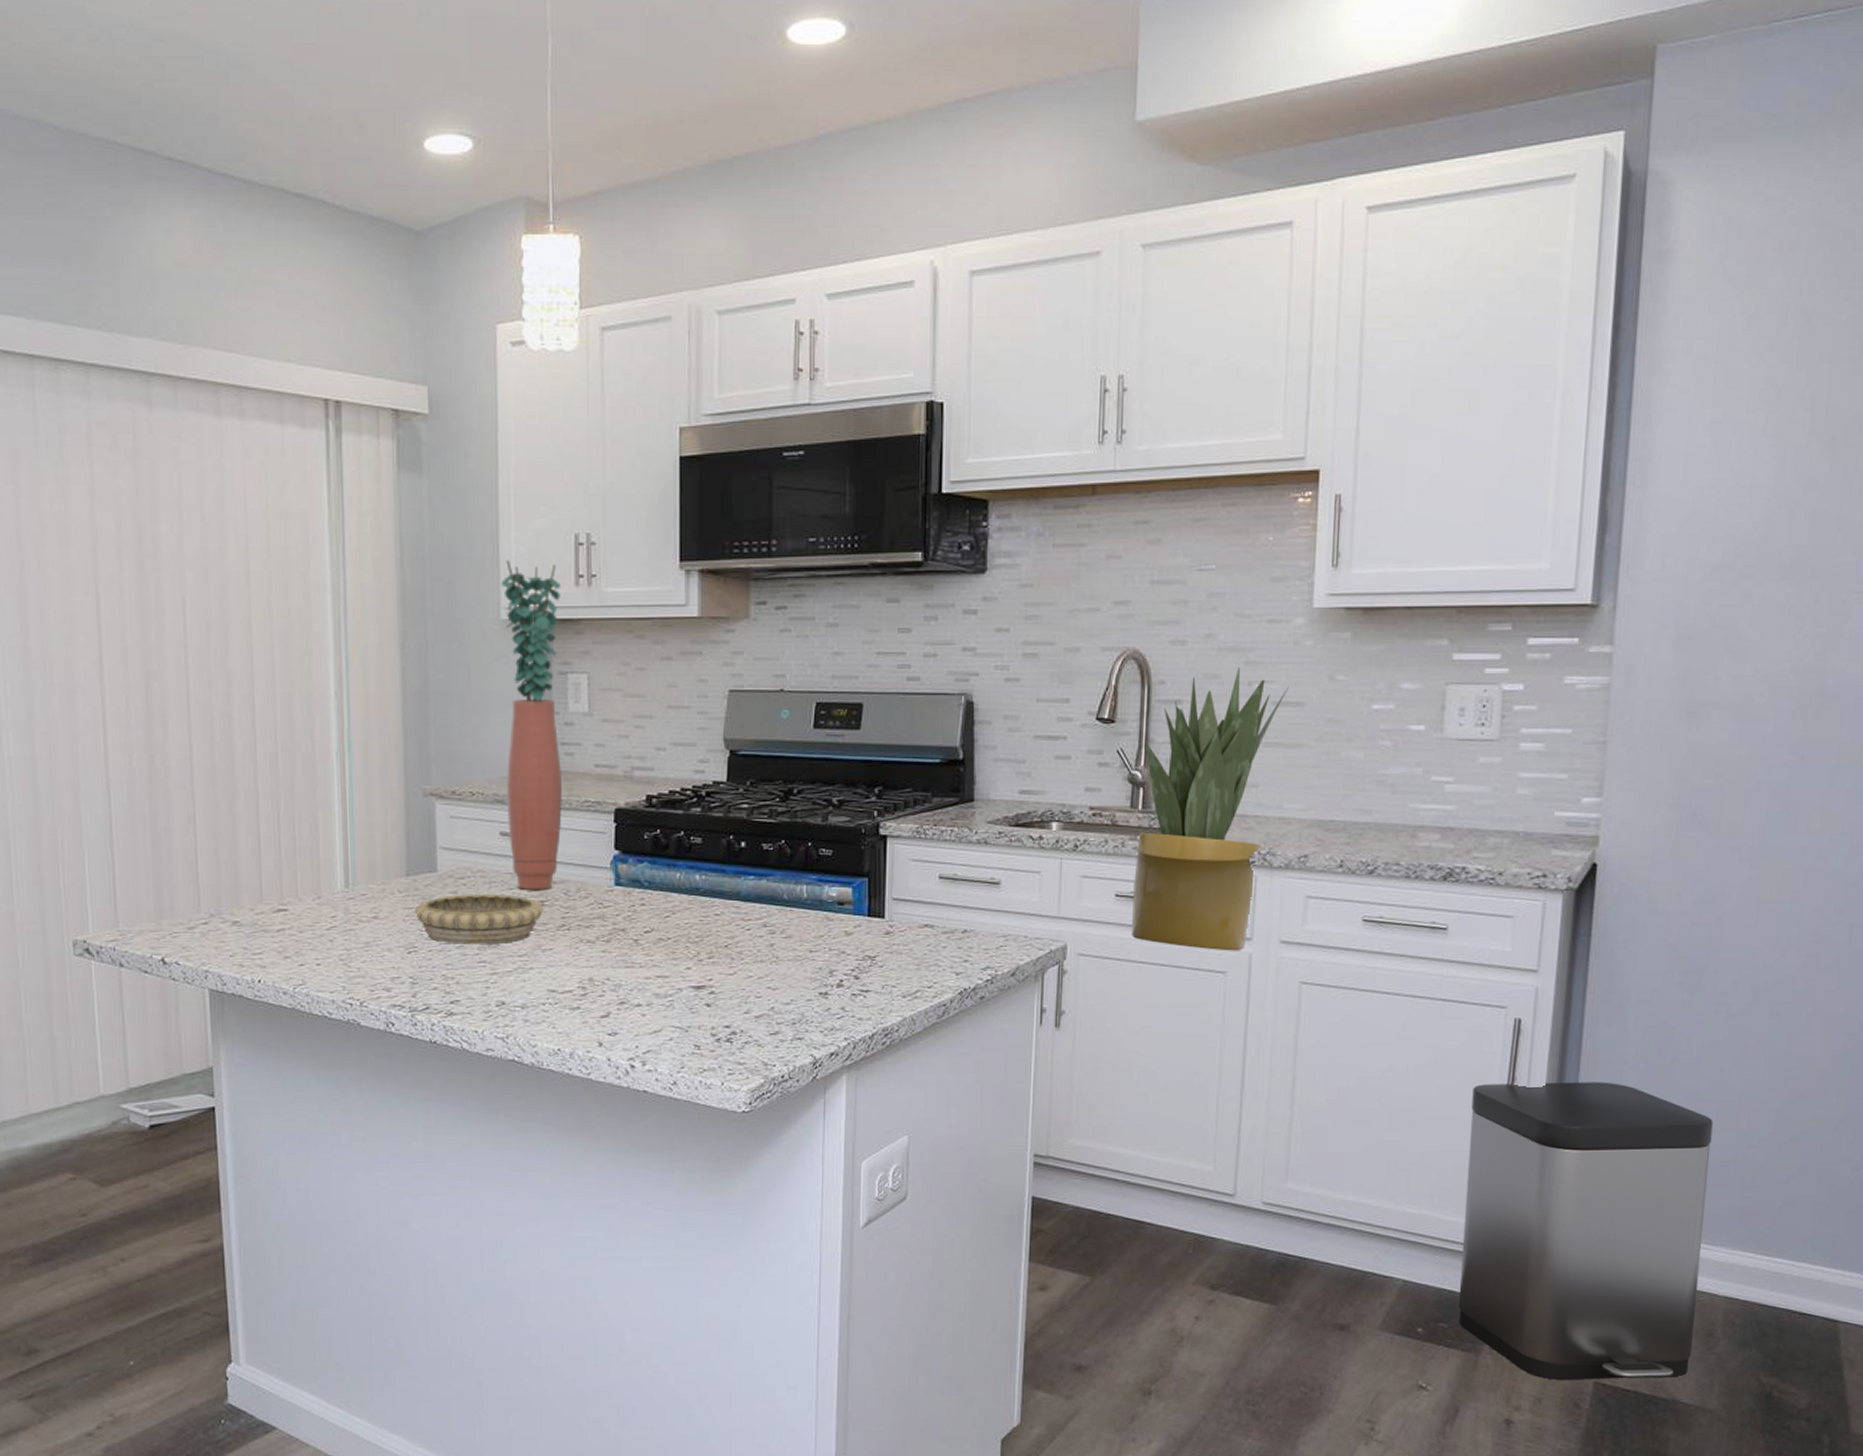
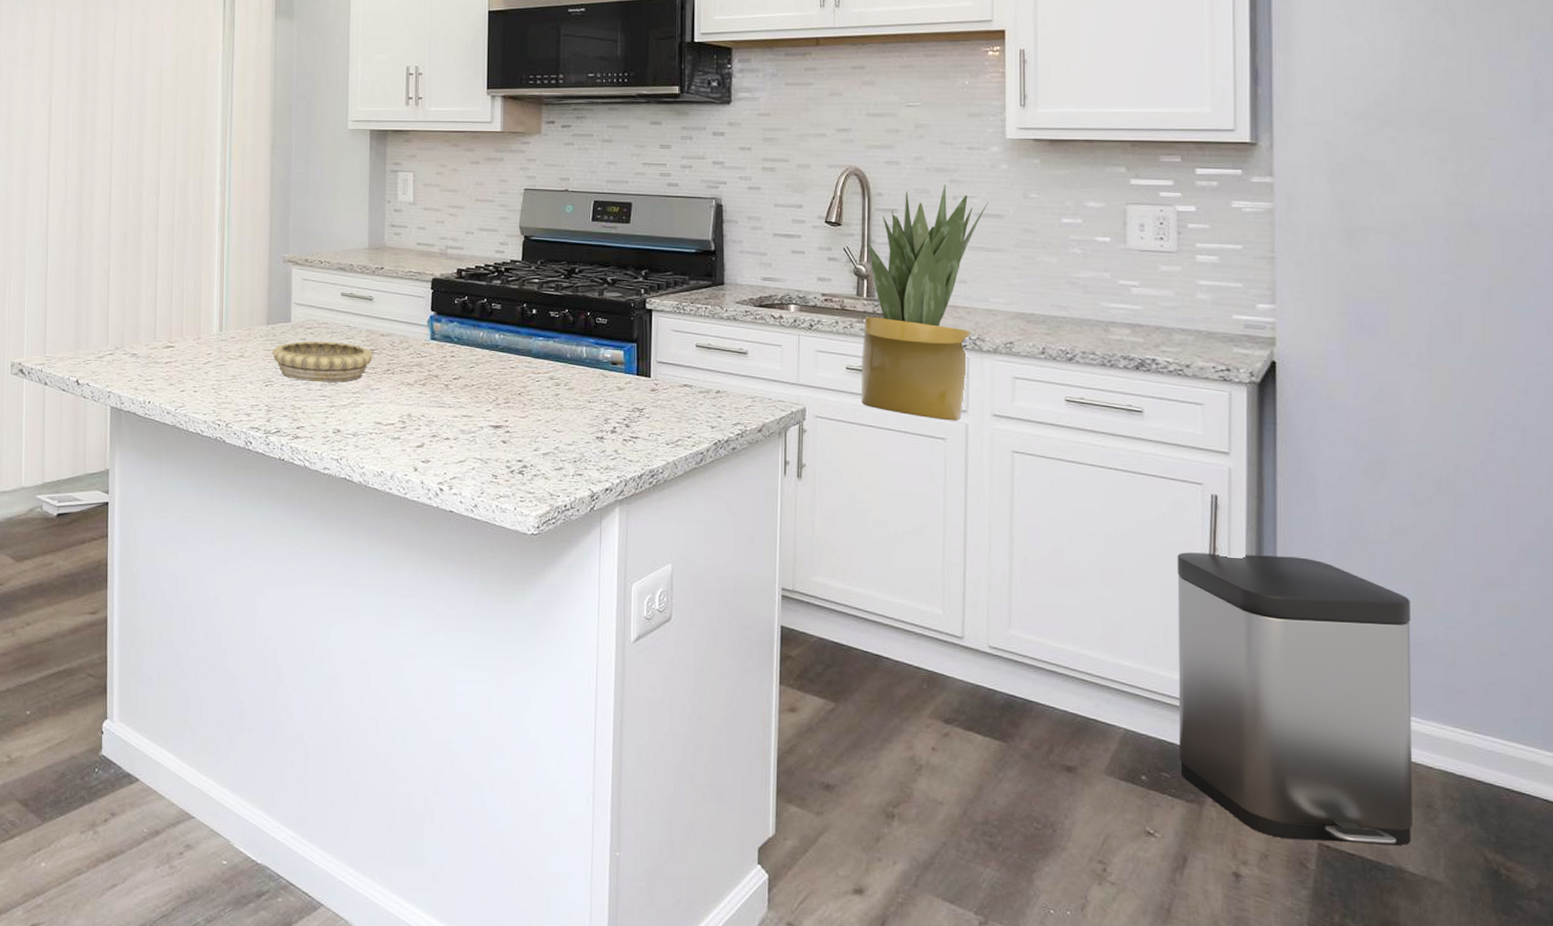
vase: present [502,559,562,891] -> none [347,84,394,341]

